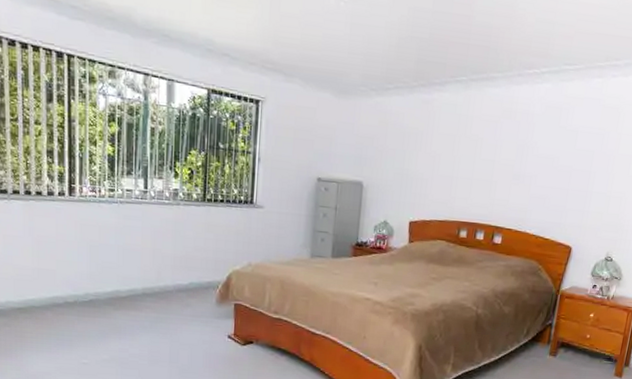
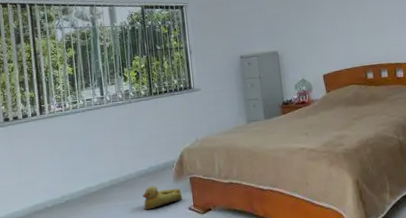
rubber duck: none [178,303,223,329] -> present [142,185,183,210]

